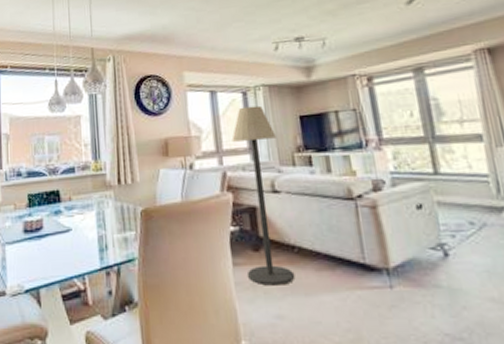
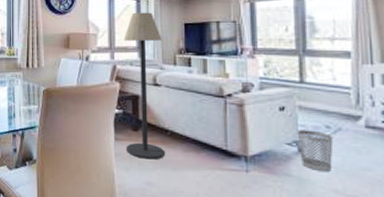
wastebasket: none [439,229,484,279] -> present [297,129,334,173]

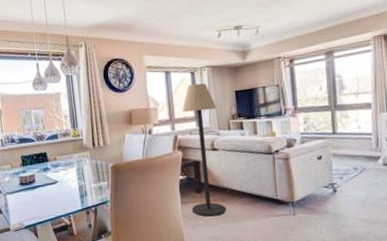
wastebasket: present [297,129,334,173] -> none [332,173,360,206]

